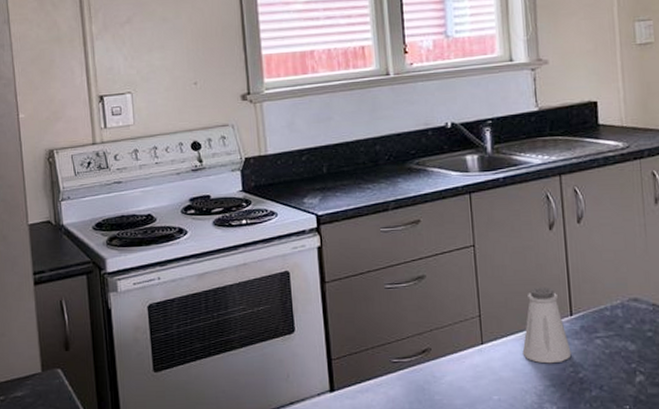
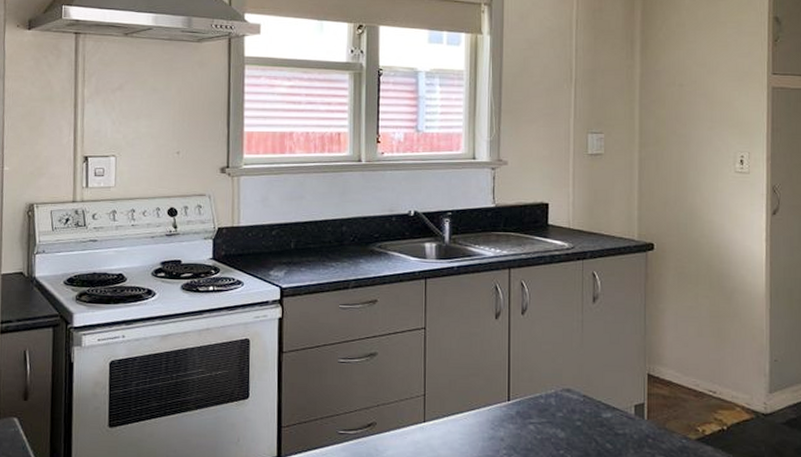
saltshaker: present [522,287,572,364] -> none [461,371,506,445]

